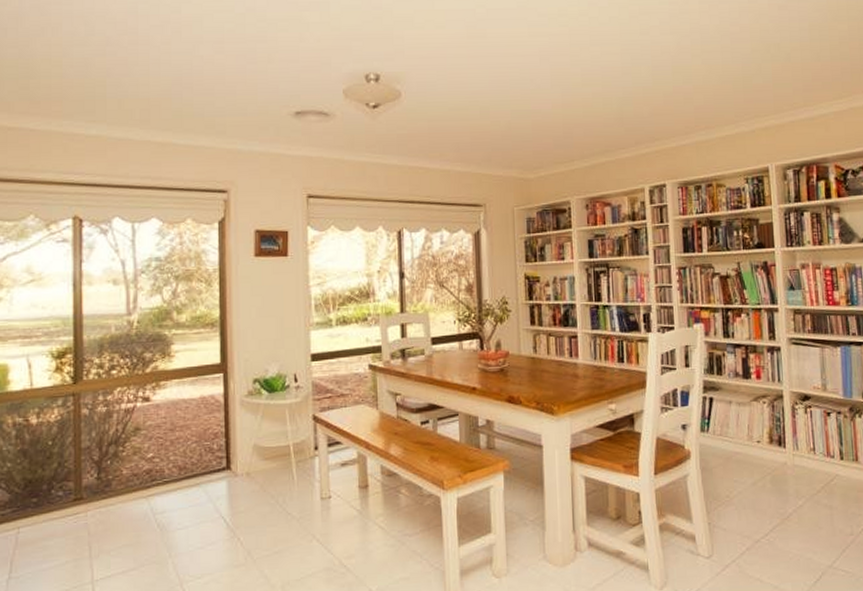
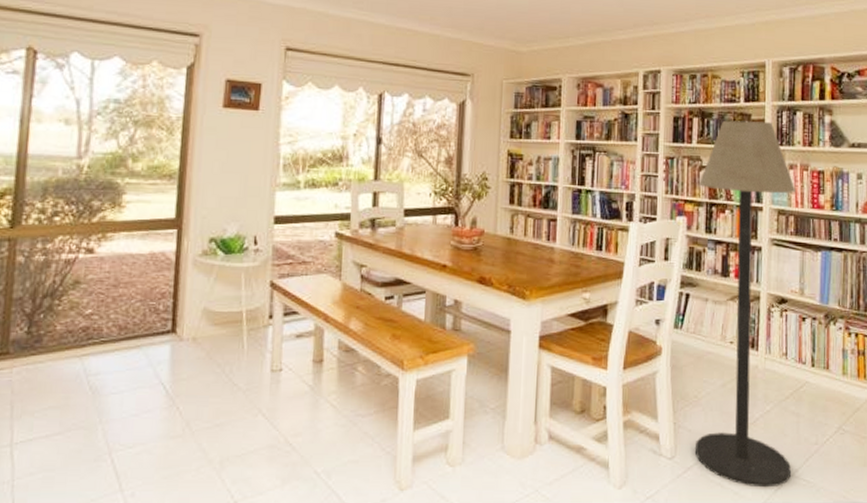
floor lamp: none [713,225,829,581] -> present [694,120,796,488]

